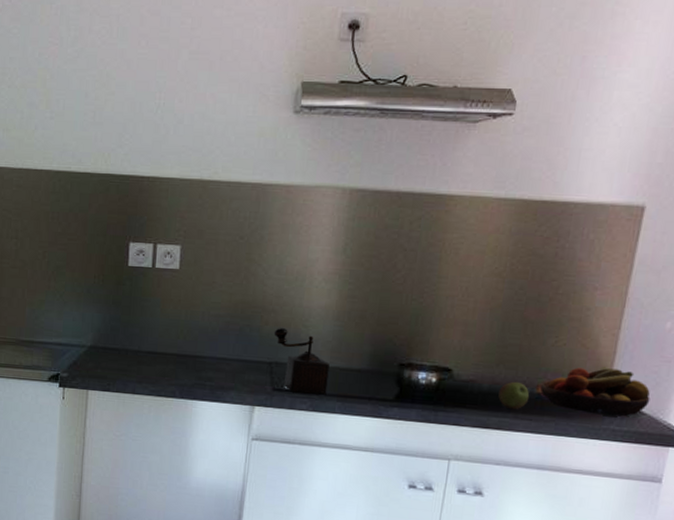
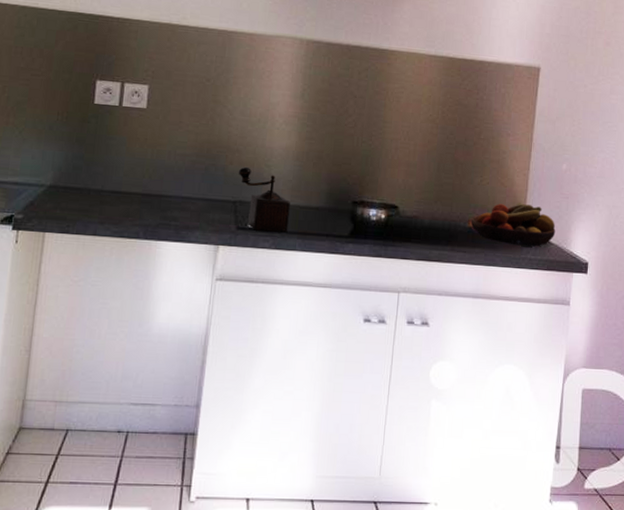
apple: present [498,381,529,410] -> none [437,216,462,243]

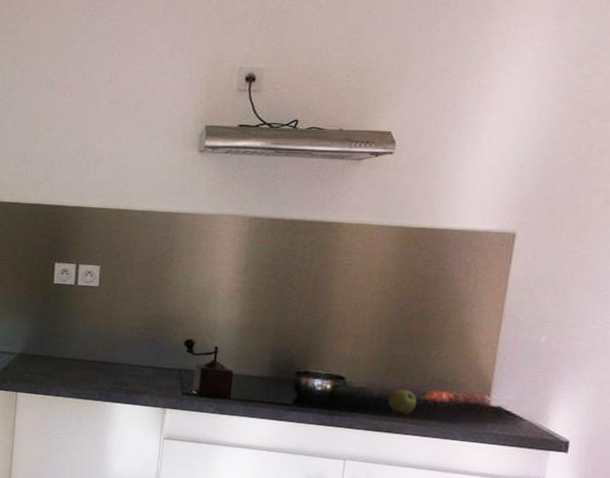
apple: none [437,216,462,243] -> present [388,389,416,415]
fruit bowl: present [470,203,556,247] -> none [426,376,529,422]

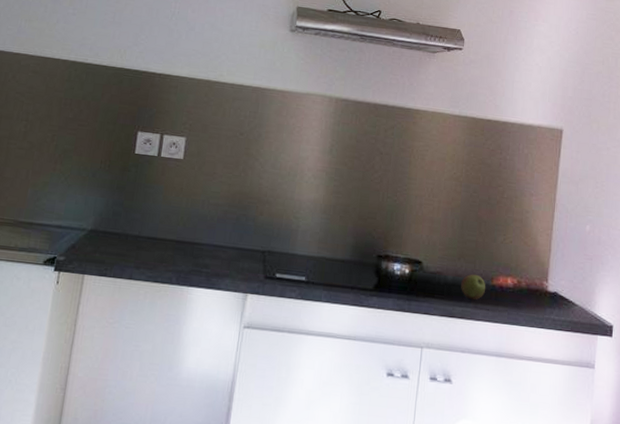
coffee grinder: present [183,338,233,399] -> none [267,217,317,284]

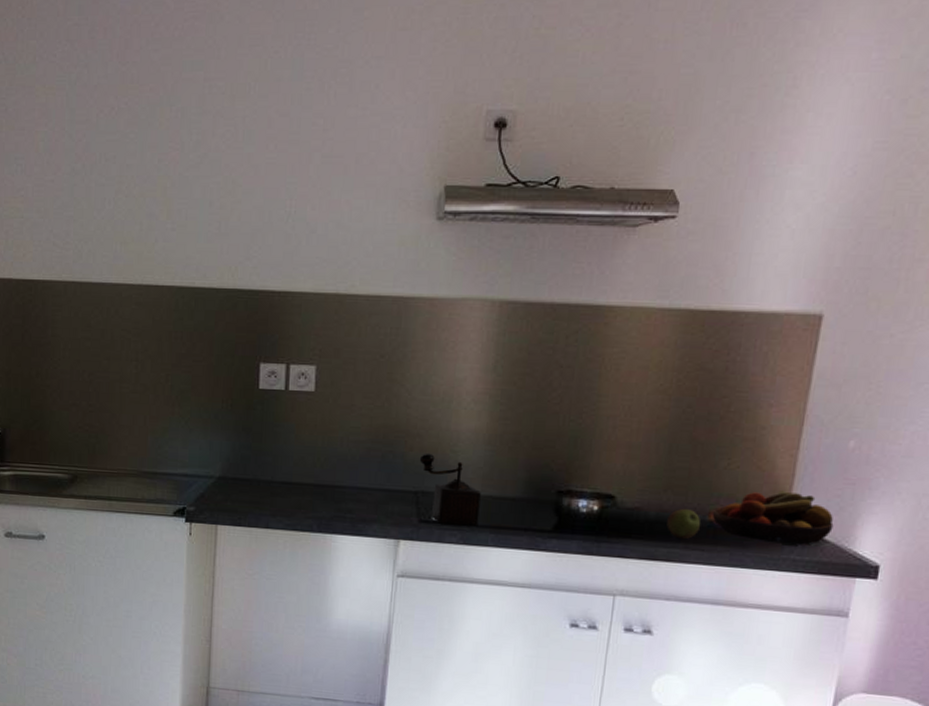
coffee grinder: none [267,217,317,284] -> present [419,453,481,526]
fruit bowl: none [493,262,580,307] -> present [712,491,834,545]

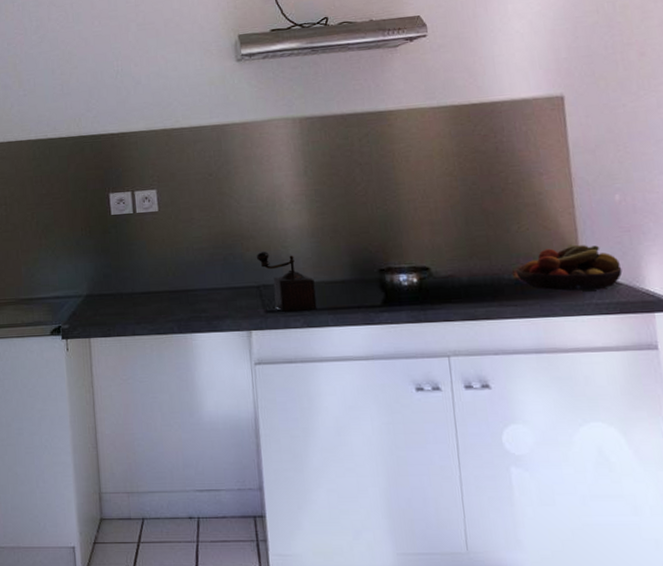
apple: present [667,508,700,540] -> none [478,270,508,299]

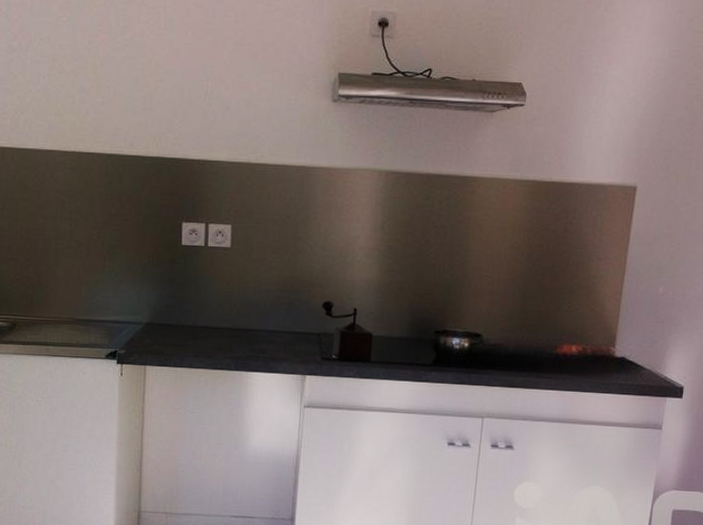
fruit bowl: present [515,244,623,291] -> none [557,328,649,372]

